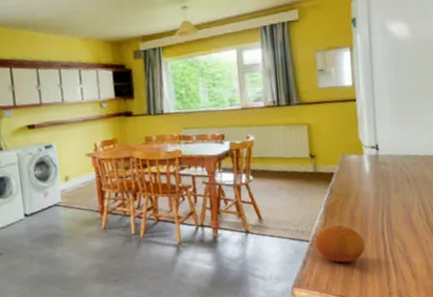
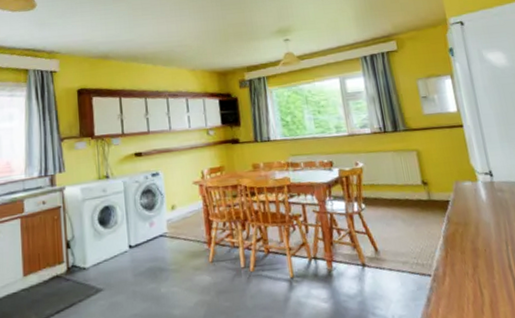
fruit: present [314,225,366,263] -> none [437,257,493,300]

